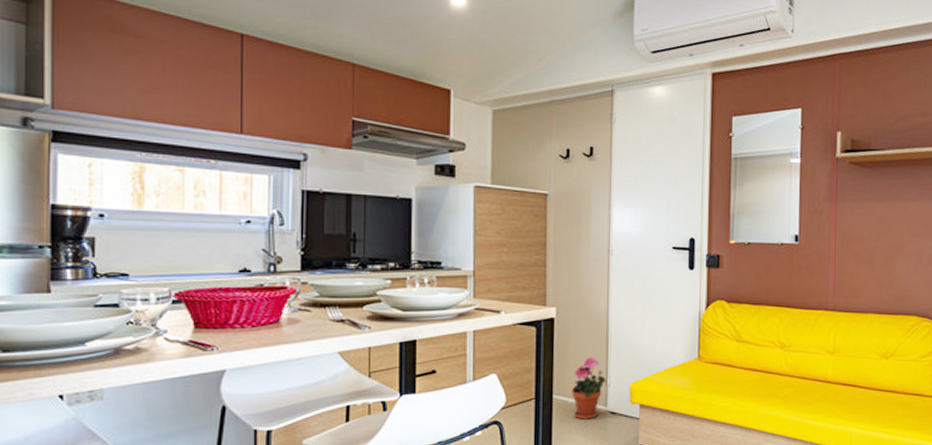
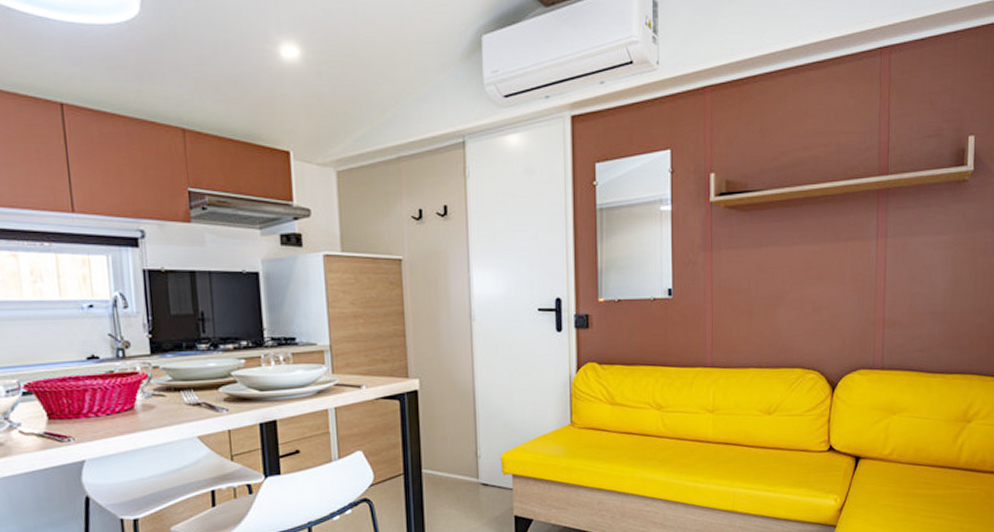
potted plant: present [572,358,606,420] -> none [441,429,476,493]

